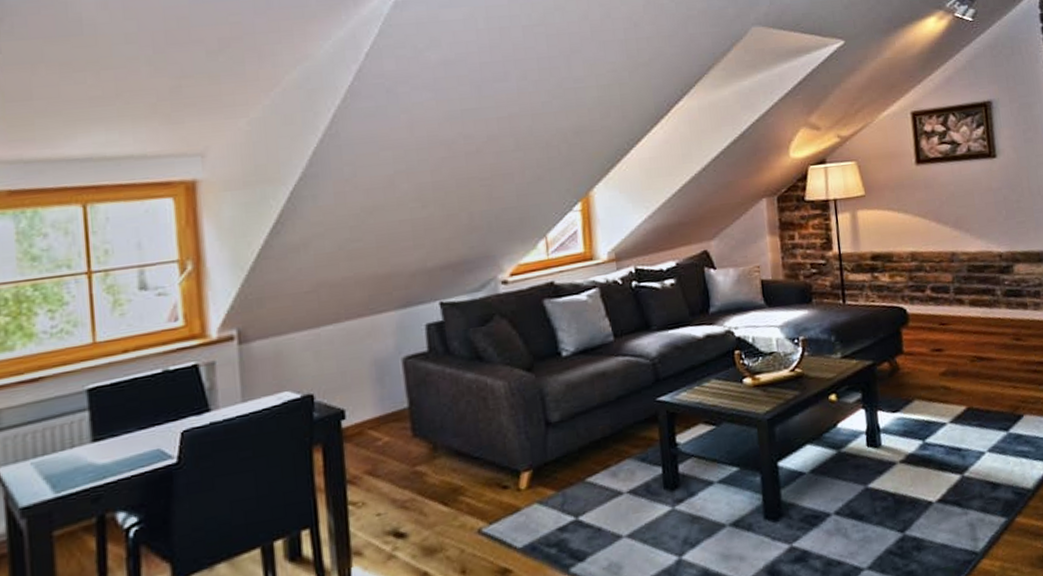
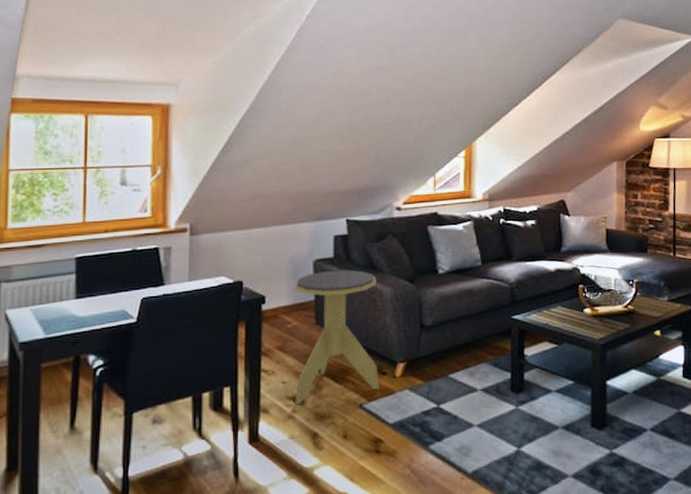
side table: none [380,364,502,542] -> present [294,269,380,406]

